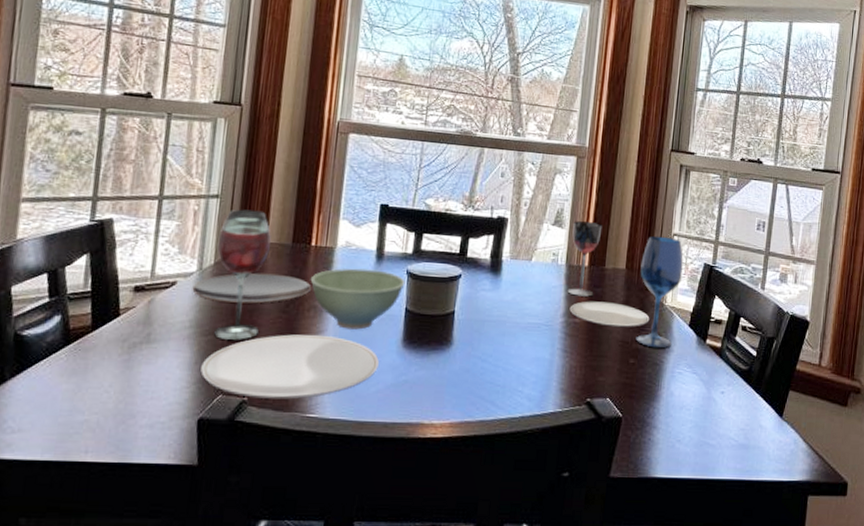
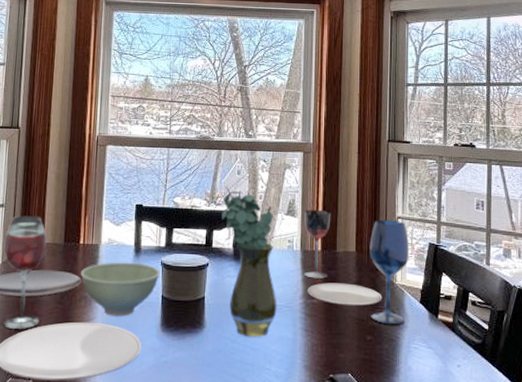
vase: none [480,189,538,357] -> present [222,186,277,338]

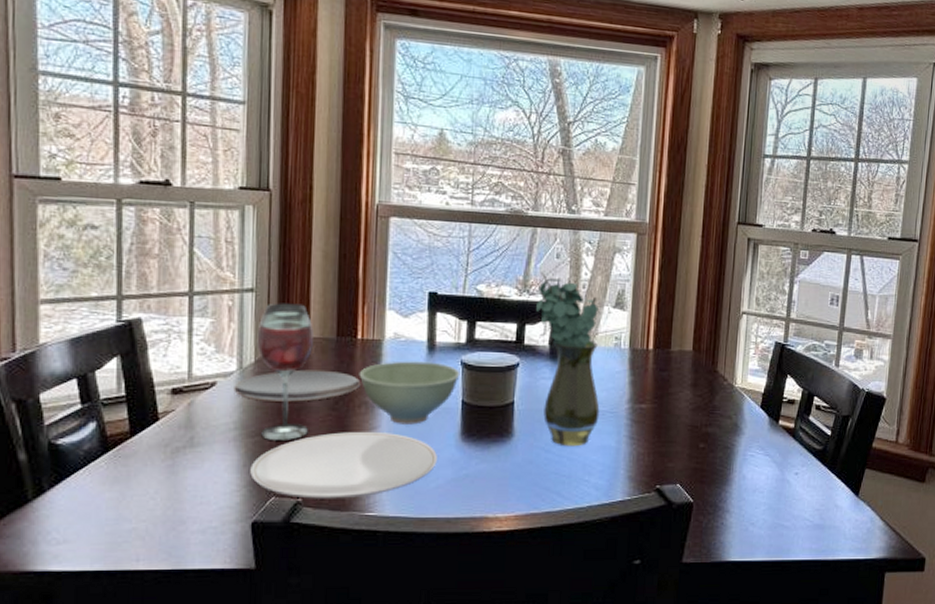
wineglass: present [304,209,331,279] -> none [632,301,667,381]
plate: present [307,282,382,307] -> none [635,385,719,412]
wineglass: present [369,219,409,325] -> none [705,314,753,431]

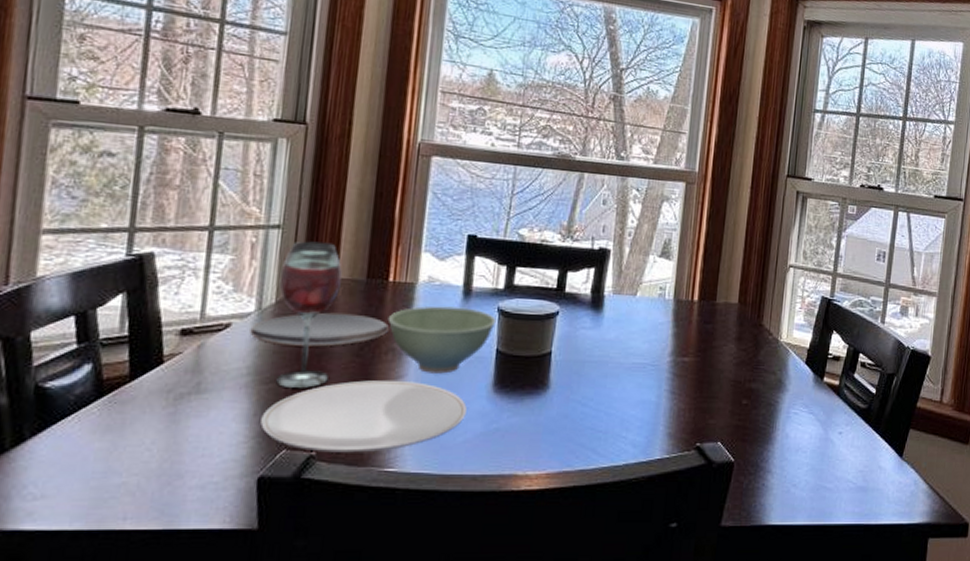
vase: present [536,272,600,447] -> none [579,218,644,401]

